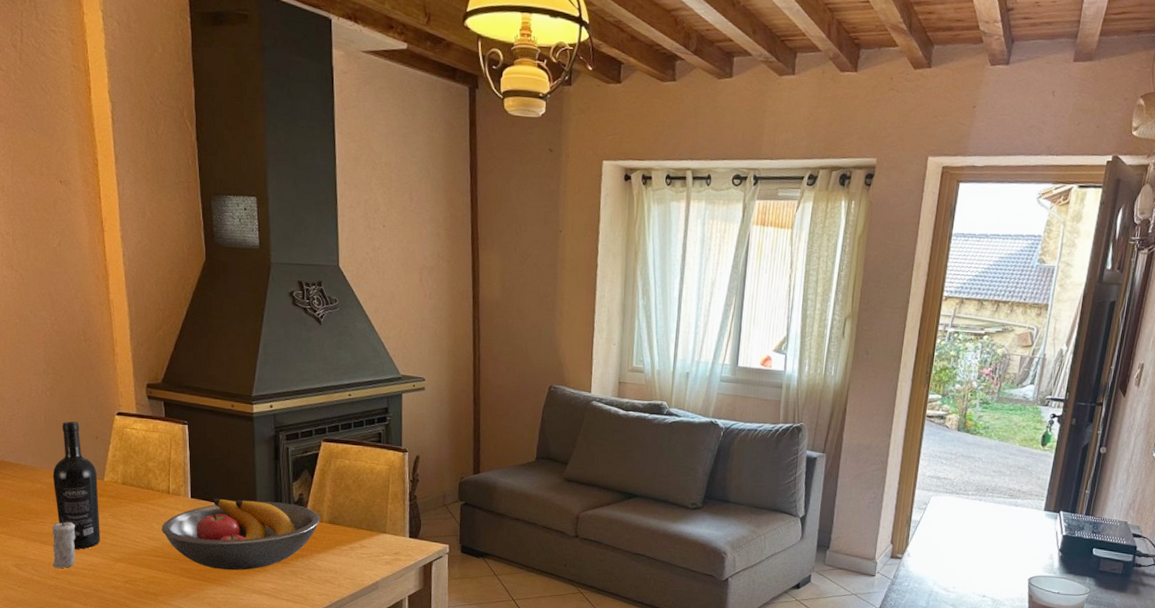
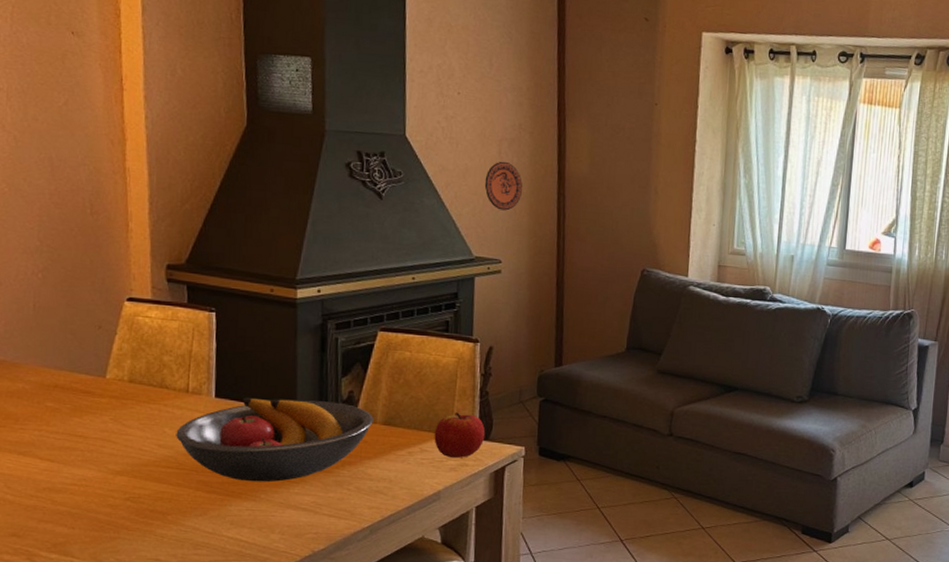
wine bottle: present [52,421,100,550] -> none [39,308,98,462]
candle: present [52,515,76,568] -> none [31,420,66,484]
apple: none [371,514,415,554] -> present [434,412,486,459]
decorative plate: none [408,288,442,333] -> present [484,161,522,211]

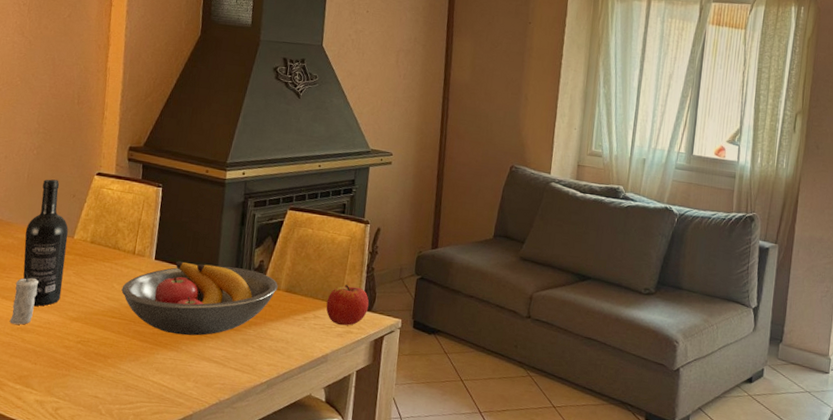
candle: none [31,420,66,484] -> present [9,271,39,325]
wine bottle: none [39,308,98,462] -> present [23,179,69,307]
decorative plate: present [484,161,522,211] -> none [383,68,414,111]

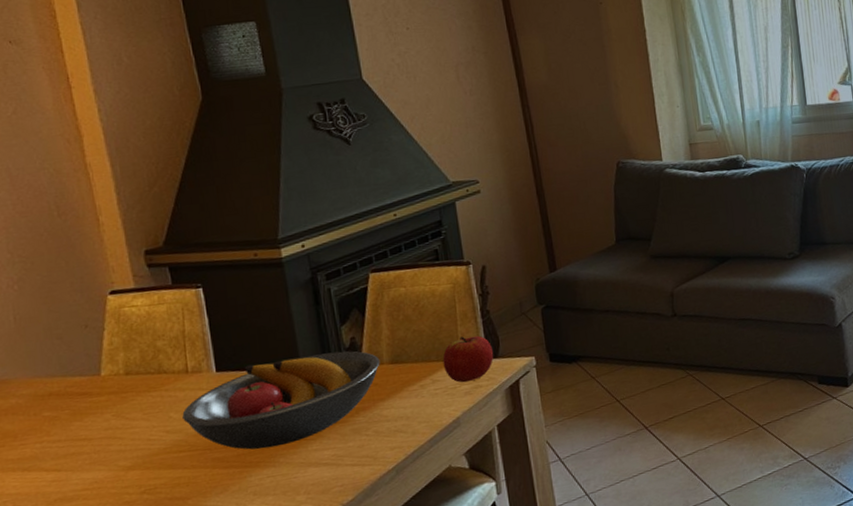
candle: present [9,271,39,325] -> none [36,430,72,497]
wine bottle: present [23,179,69,307] -> none [30,313,103,469]

